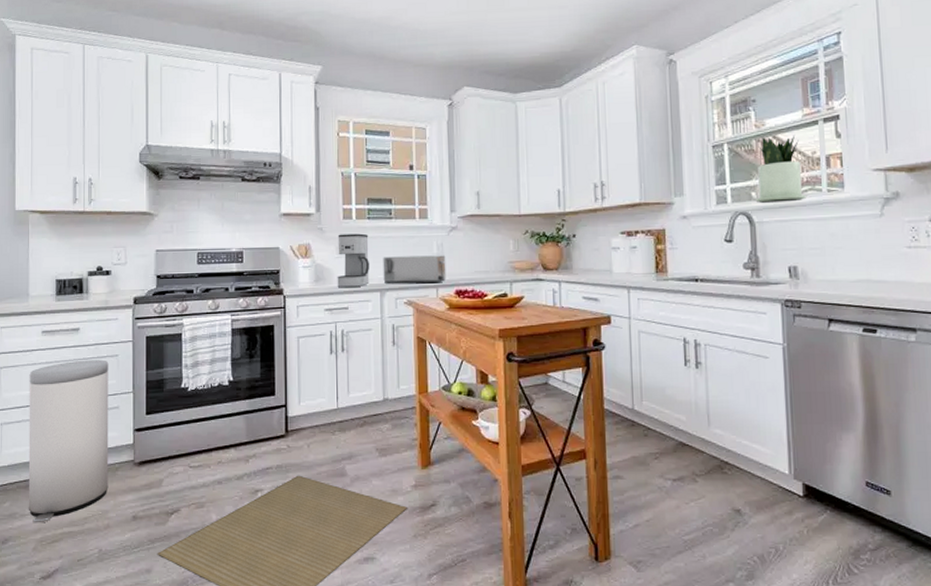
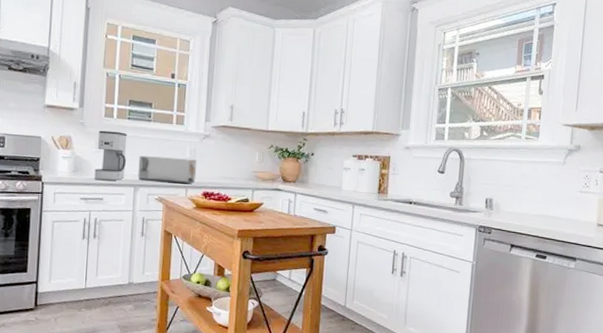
planter: present [754,135,807,204] -> none [466,86,509,145]

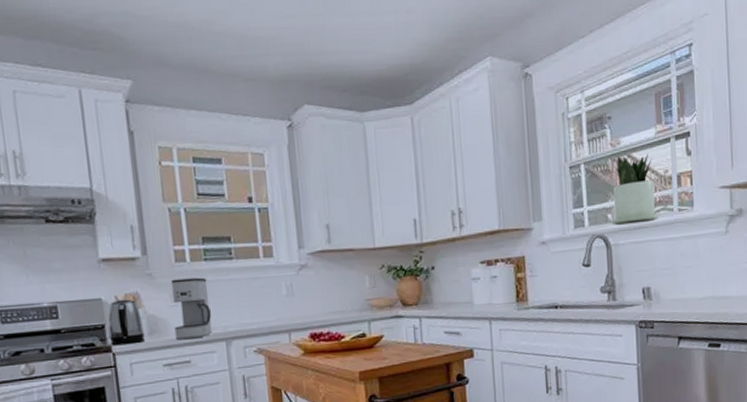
kettle: none [42,140,71,178] -> present [108,299,146,346]
toaster: present [138,155,197,184] -> none [225,296,299,331]
planter: none [466,86,509,145] -> present [610,153,660,226]

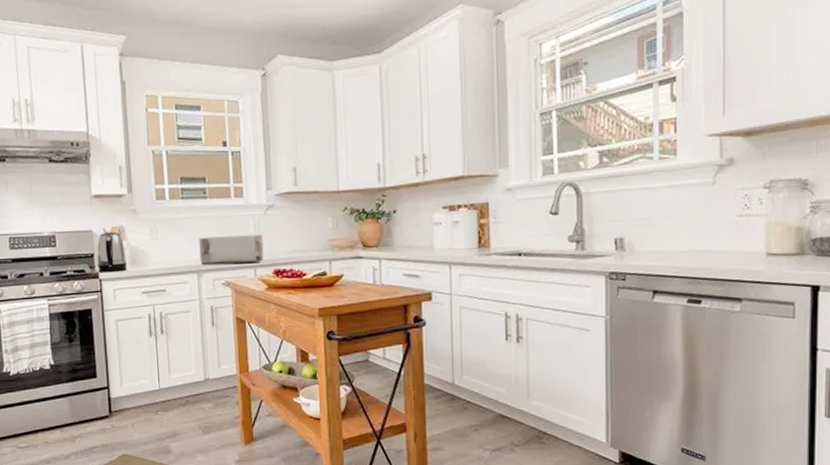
coffee maker: present [170,277,213,339] -> none [151,214,186,269]
toaster: none [225,296,299,331] -> present [198,234,264,265]
planter: present [610,153,660,226] -> none [582,99,638,174]

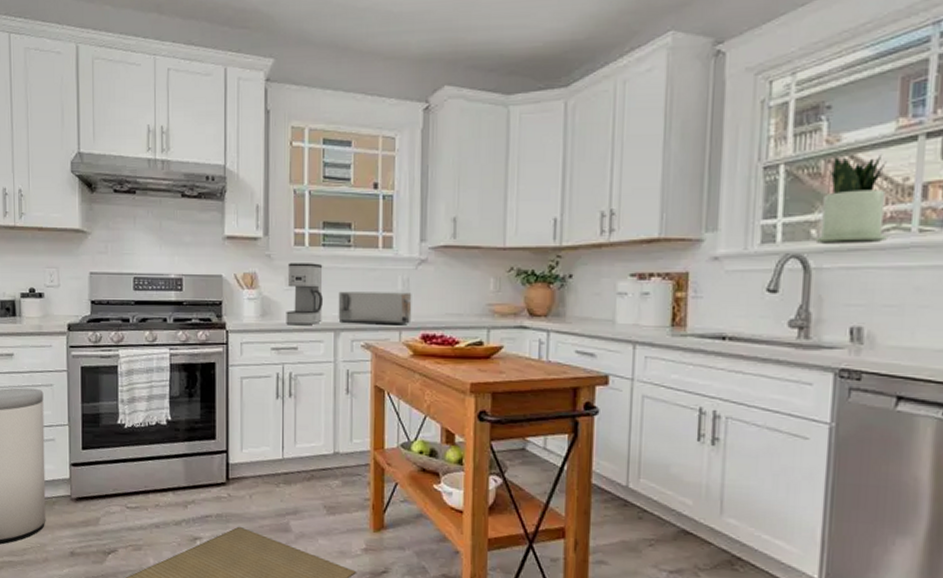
kettle: present [97,231,128,273] -> none [226,278,258,324]
coffee maker: none [151,214,186,269] -> present [286,263,323,325]
planter: none [582,99,638,174] -> present [813,154,889,245]

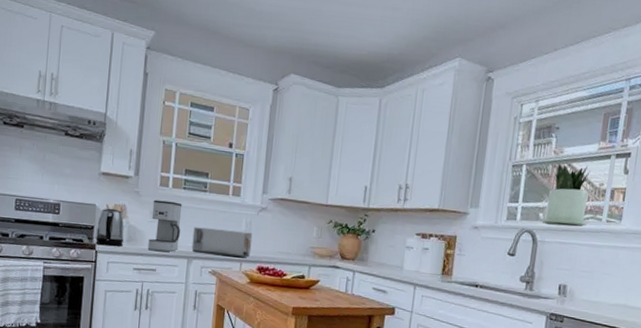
kettle: none [226,278,258,324] -> present [96,208,125,248]

